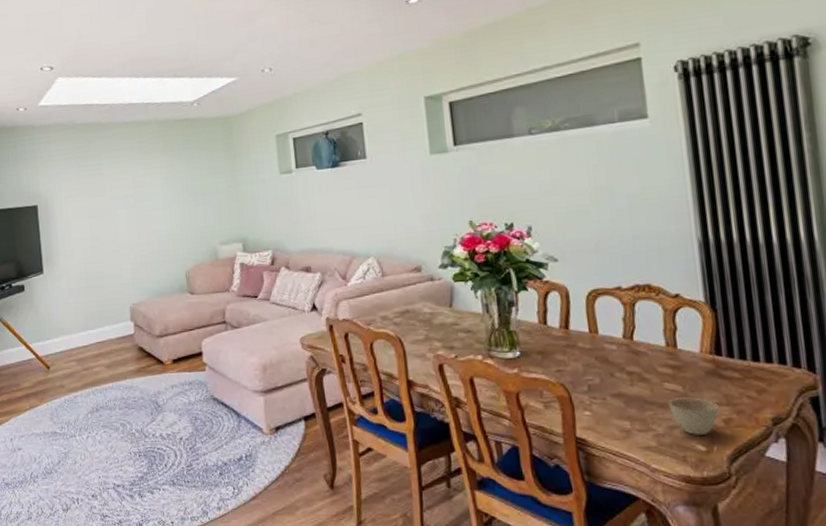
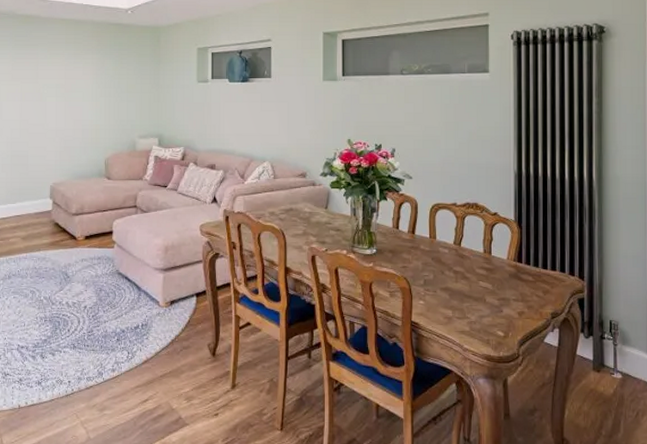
cup: present [668,397,719,437] -> none [480,294,516,325]

